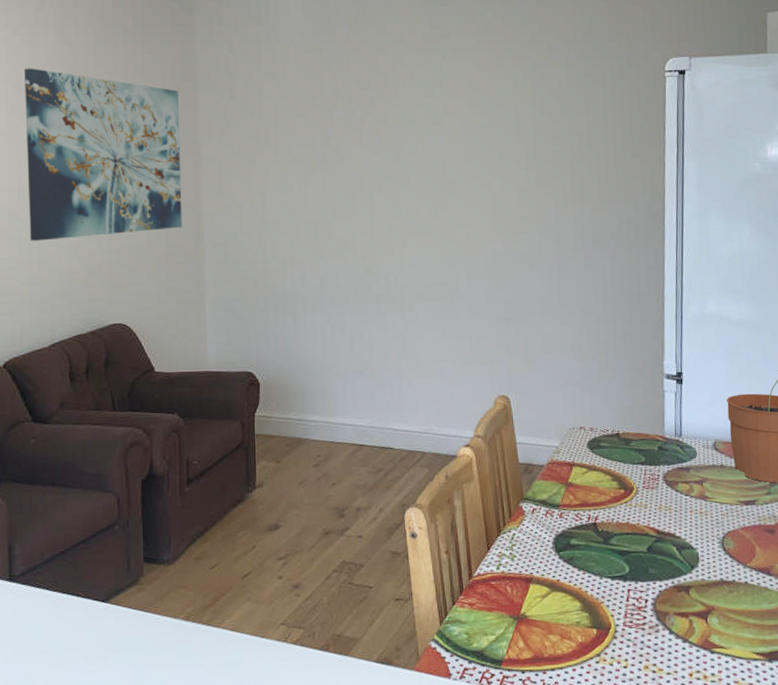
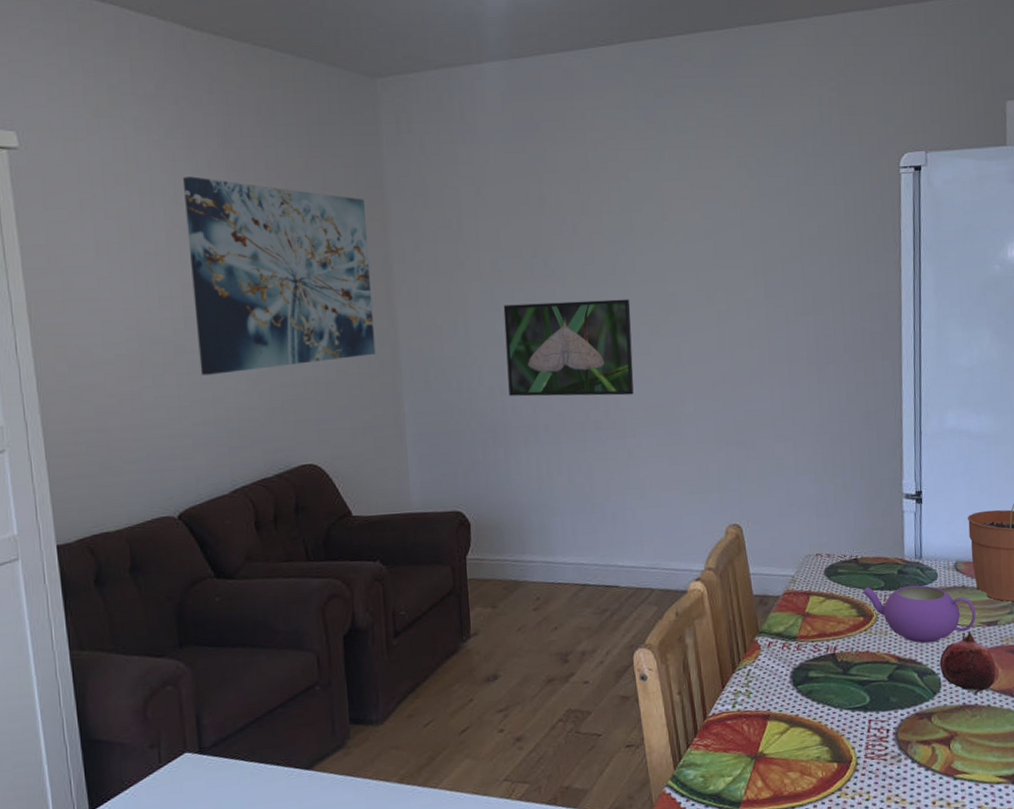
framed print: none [297,184,413,272] -> present [503,299,634,397]
teapot: none [623,461,734,519] -> present [862,585,976,643]
fruit: none [698,508,754,572] -> present [939,630,996,696]

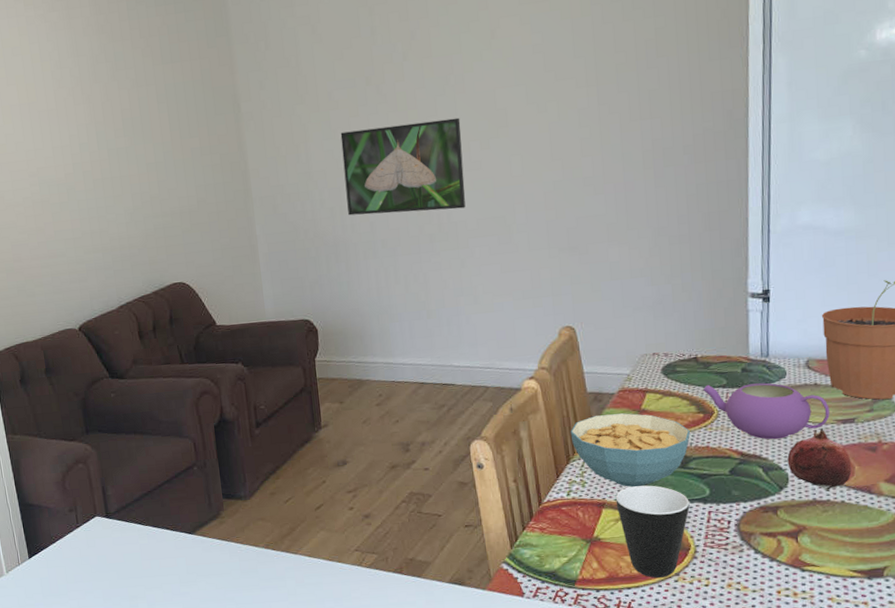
wall art: present [182,176,376,375] -> none [64,42,230,211]
cereal bowl: none [736,617,851,697] -> present [570,413,690,488]
mug: none [780,694,851,795] -> present [615,485,690,578]

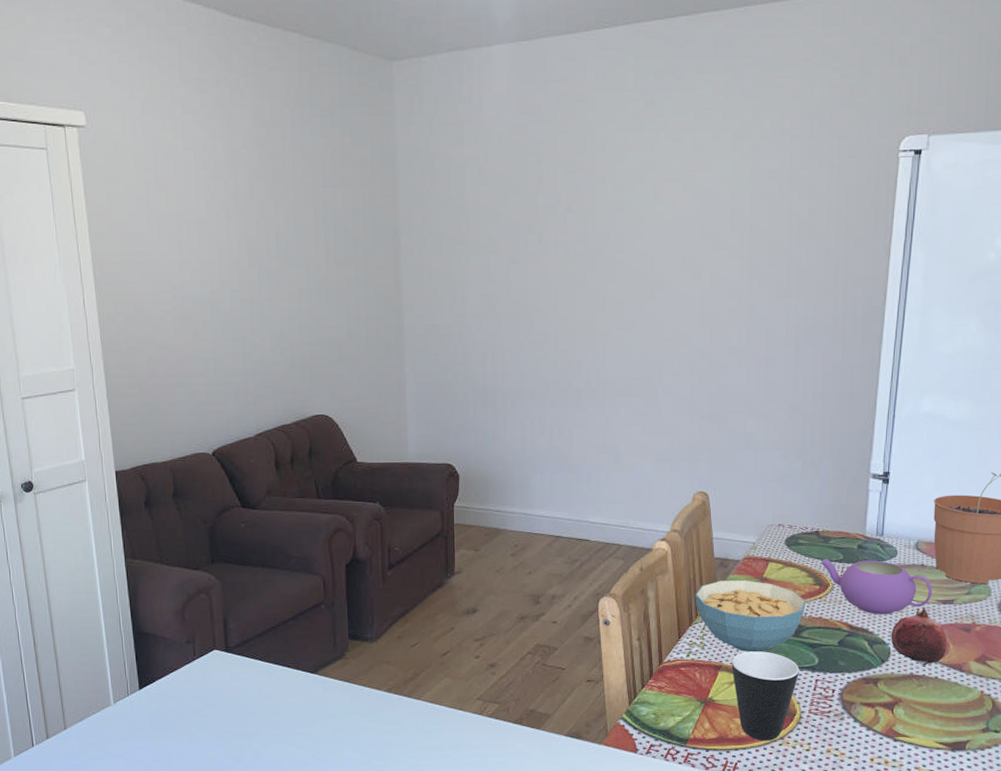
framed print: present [340,117,466,216] -> none [498,276,617,367]

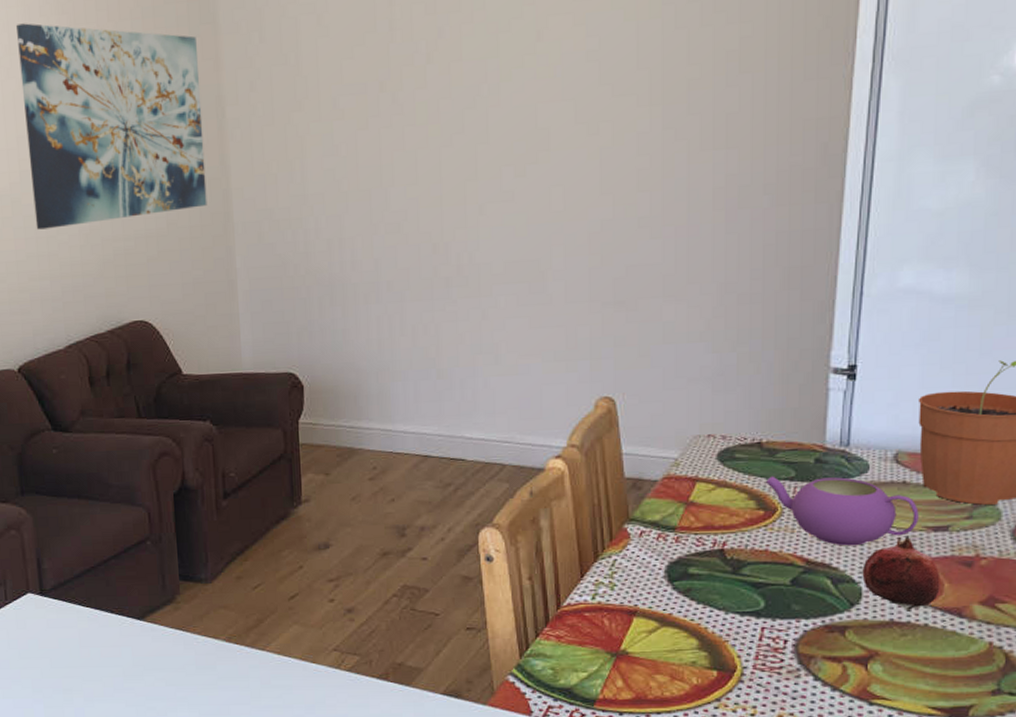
wall art: none [221,153,383,332] -> present [15,23,208,230]
cereal bowl: present [695,580,806,653] -> none [600,505,746,594]
mug: present [731,651,799,741] -> none [650,592,739,702]

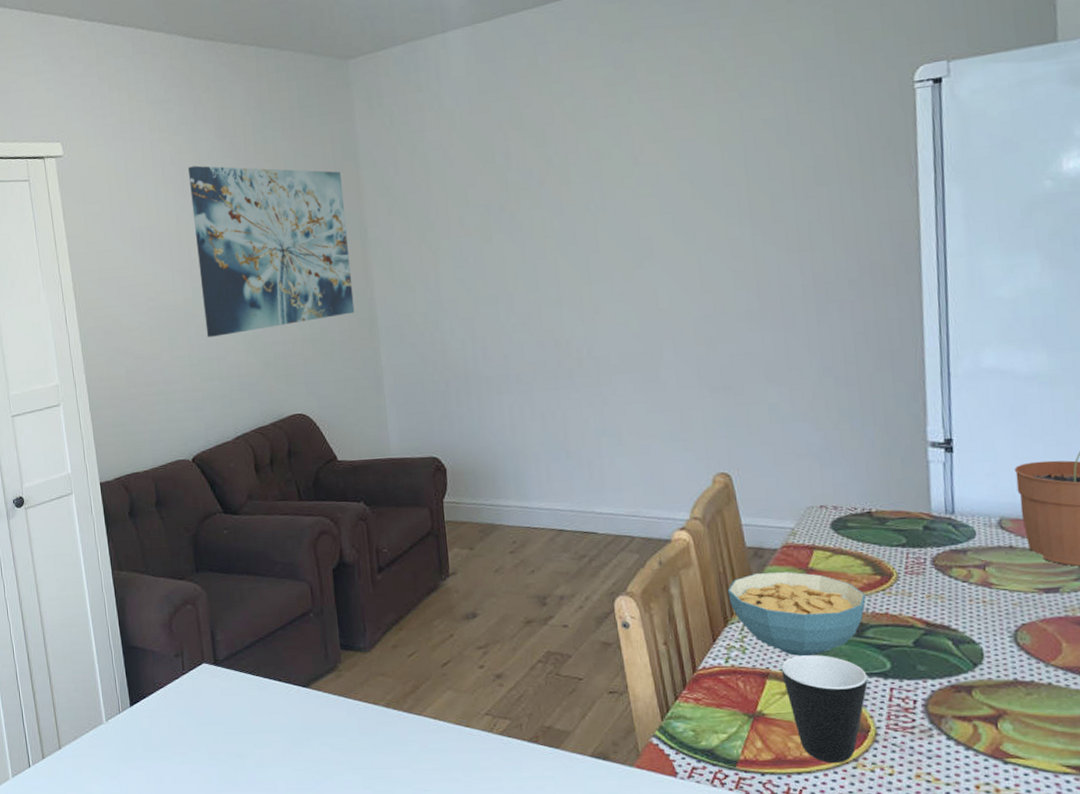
cereal bowl: none [600,505,746,594] -> present [727,572,866,657]
mug: none [650,592,739,702] -> present [781,655,868,763]
teapot: present [765,476,919,546] -> none [878,543,1029,609]
fruit: present [862,534,941,612] -> none [981,596,1059,671]

